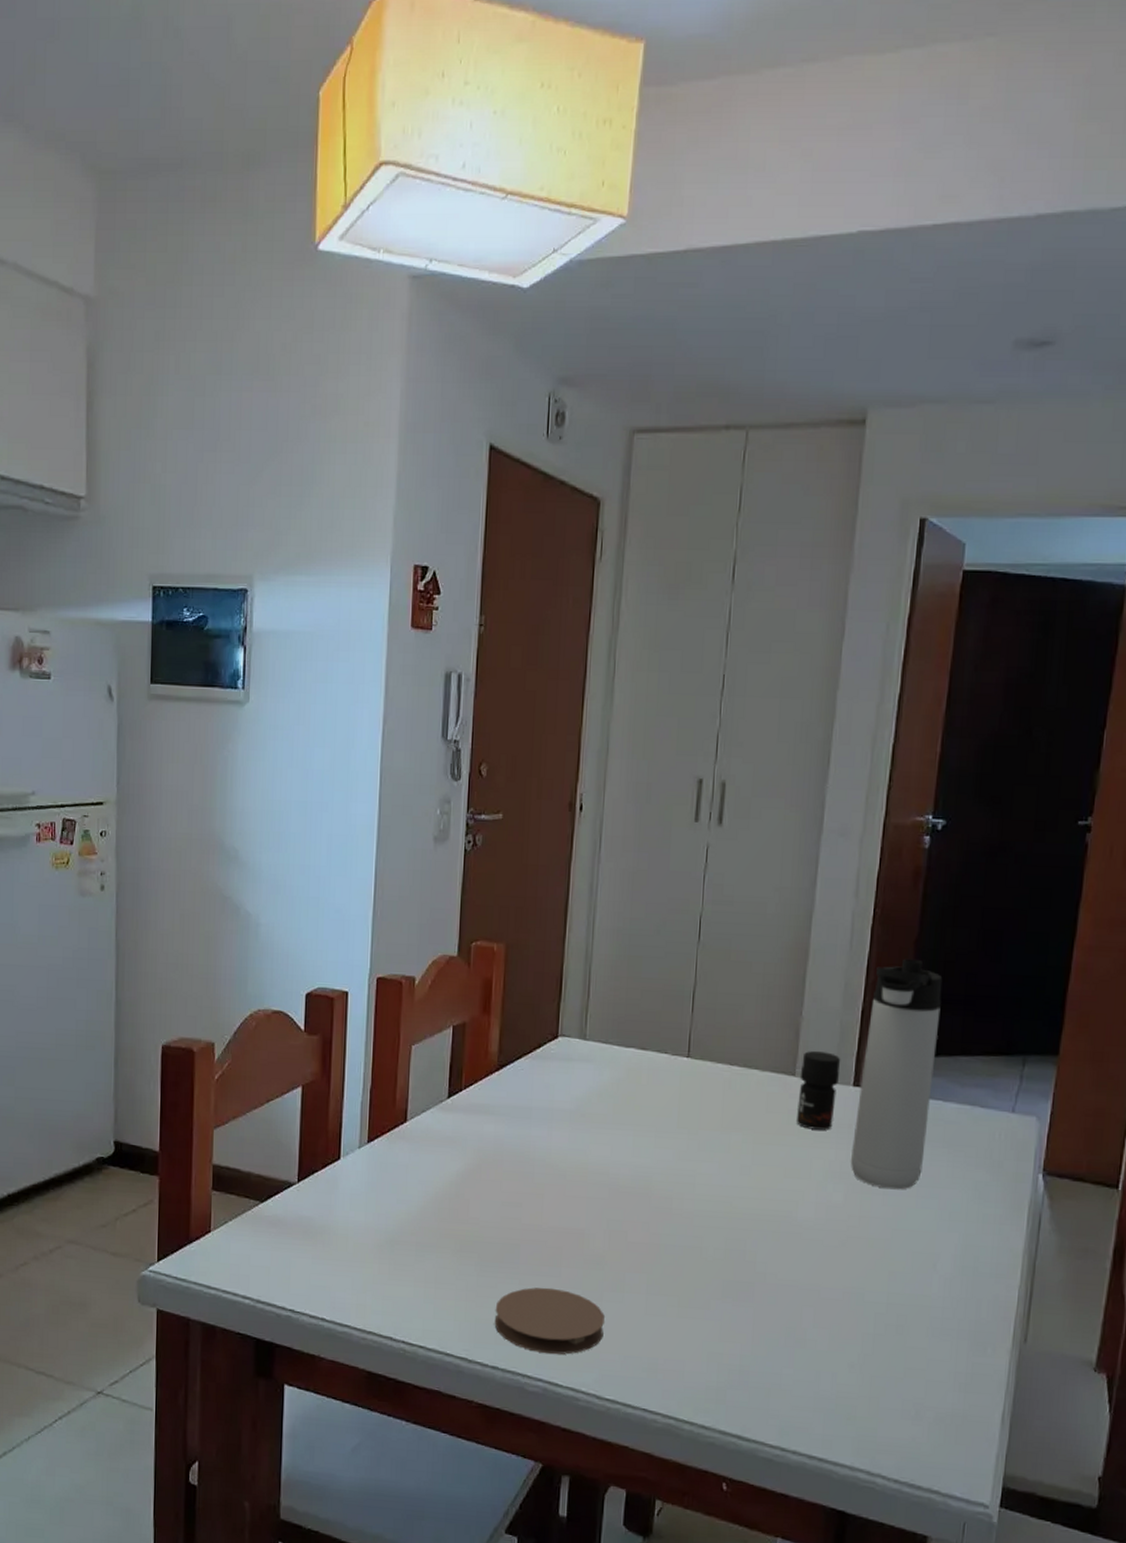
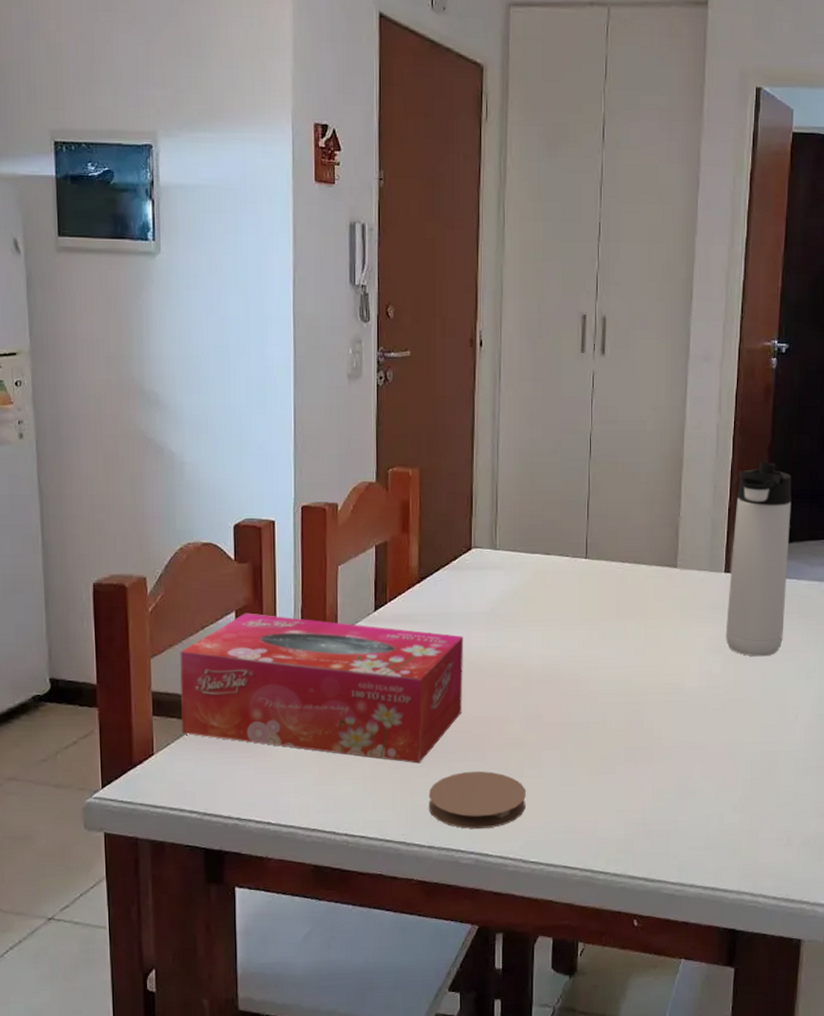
tissue box: none [240,1089,544,1273] -> present [180,613,464,764]
jar: present [797,1050,841,1130] -> none [680,544,714,612]

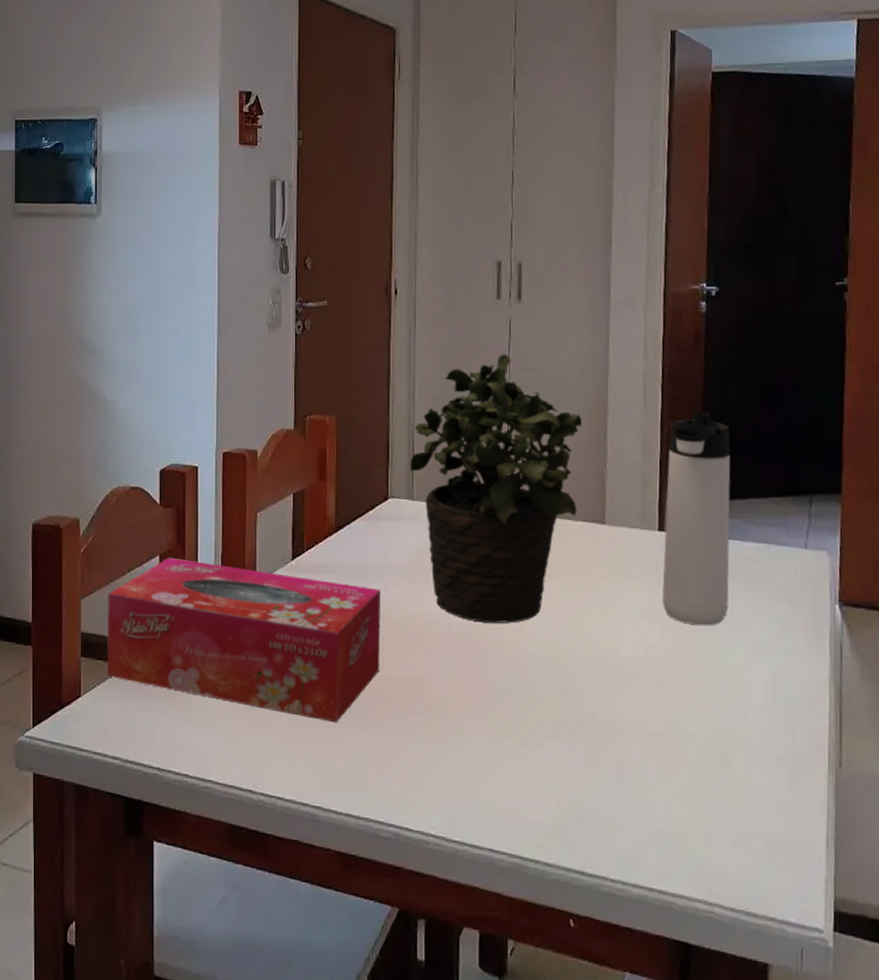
coaster: present [428,771,526,830] -> none [346,735,448,800]
potted plant: none [492,407,660,663] -> present [409,354,583,623]

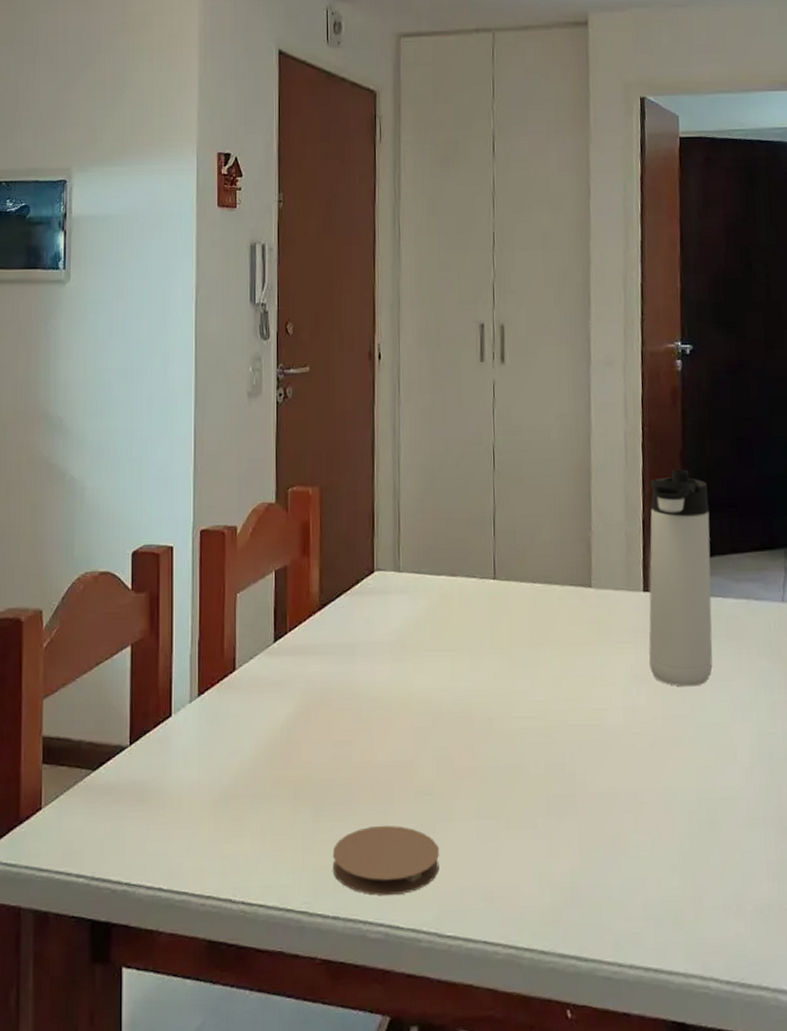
tissue box: present [108,557,381,723] -> none [72,647,368,817]
coaster: none [346,735,448,800] -> present [332,825,439,896]
potted plant: present [409,354,583,623] -> none [395,417,567,698]

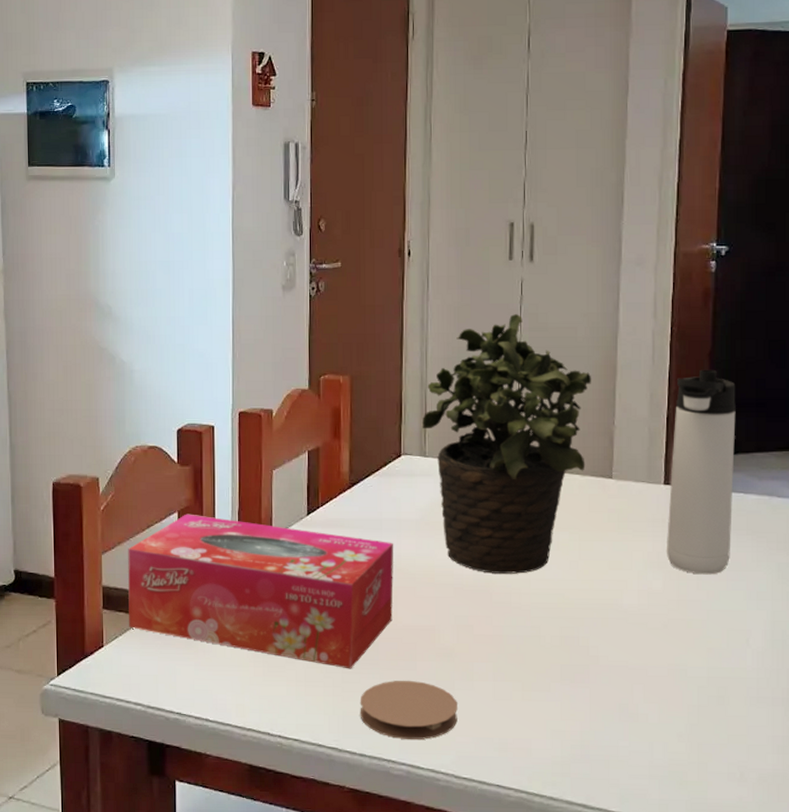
tissue box: none [72,647,368,817] -> present [128,514,394,669]
potted plant: none [395,417,567,698] -> present [421,314,592,574]

